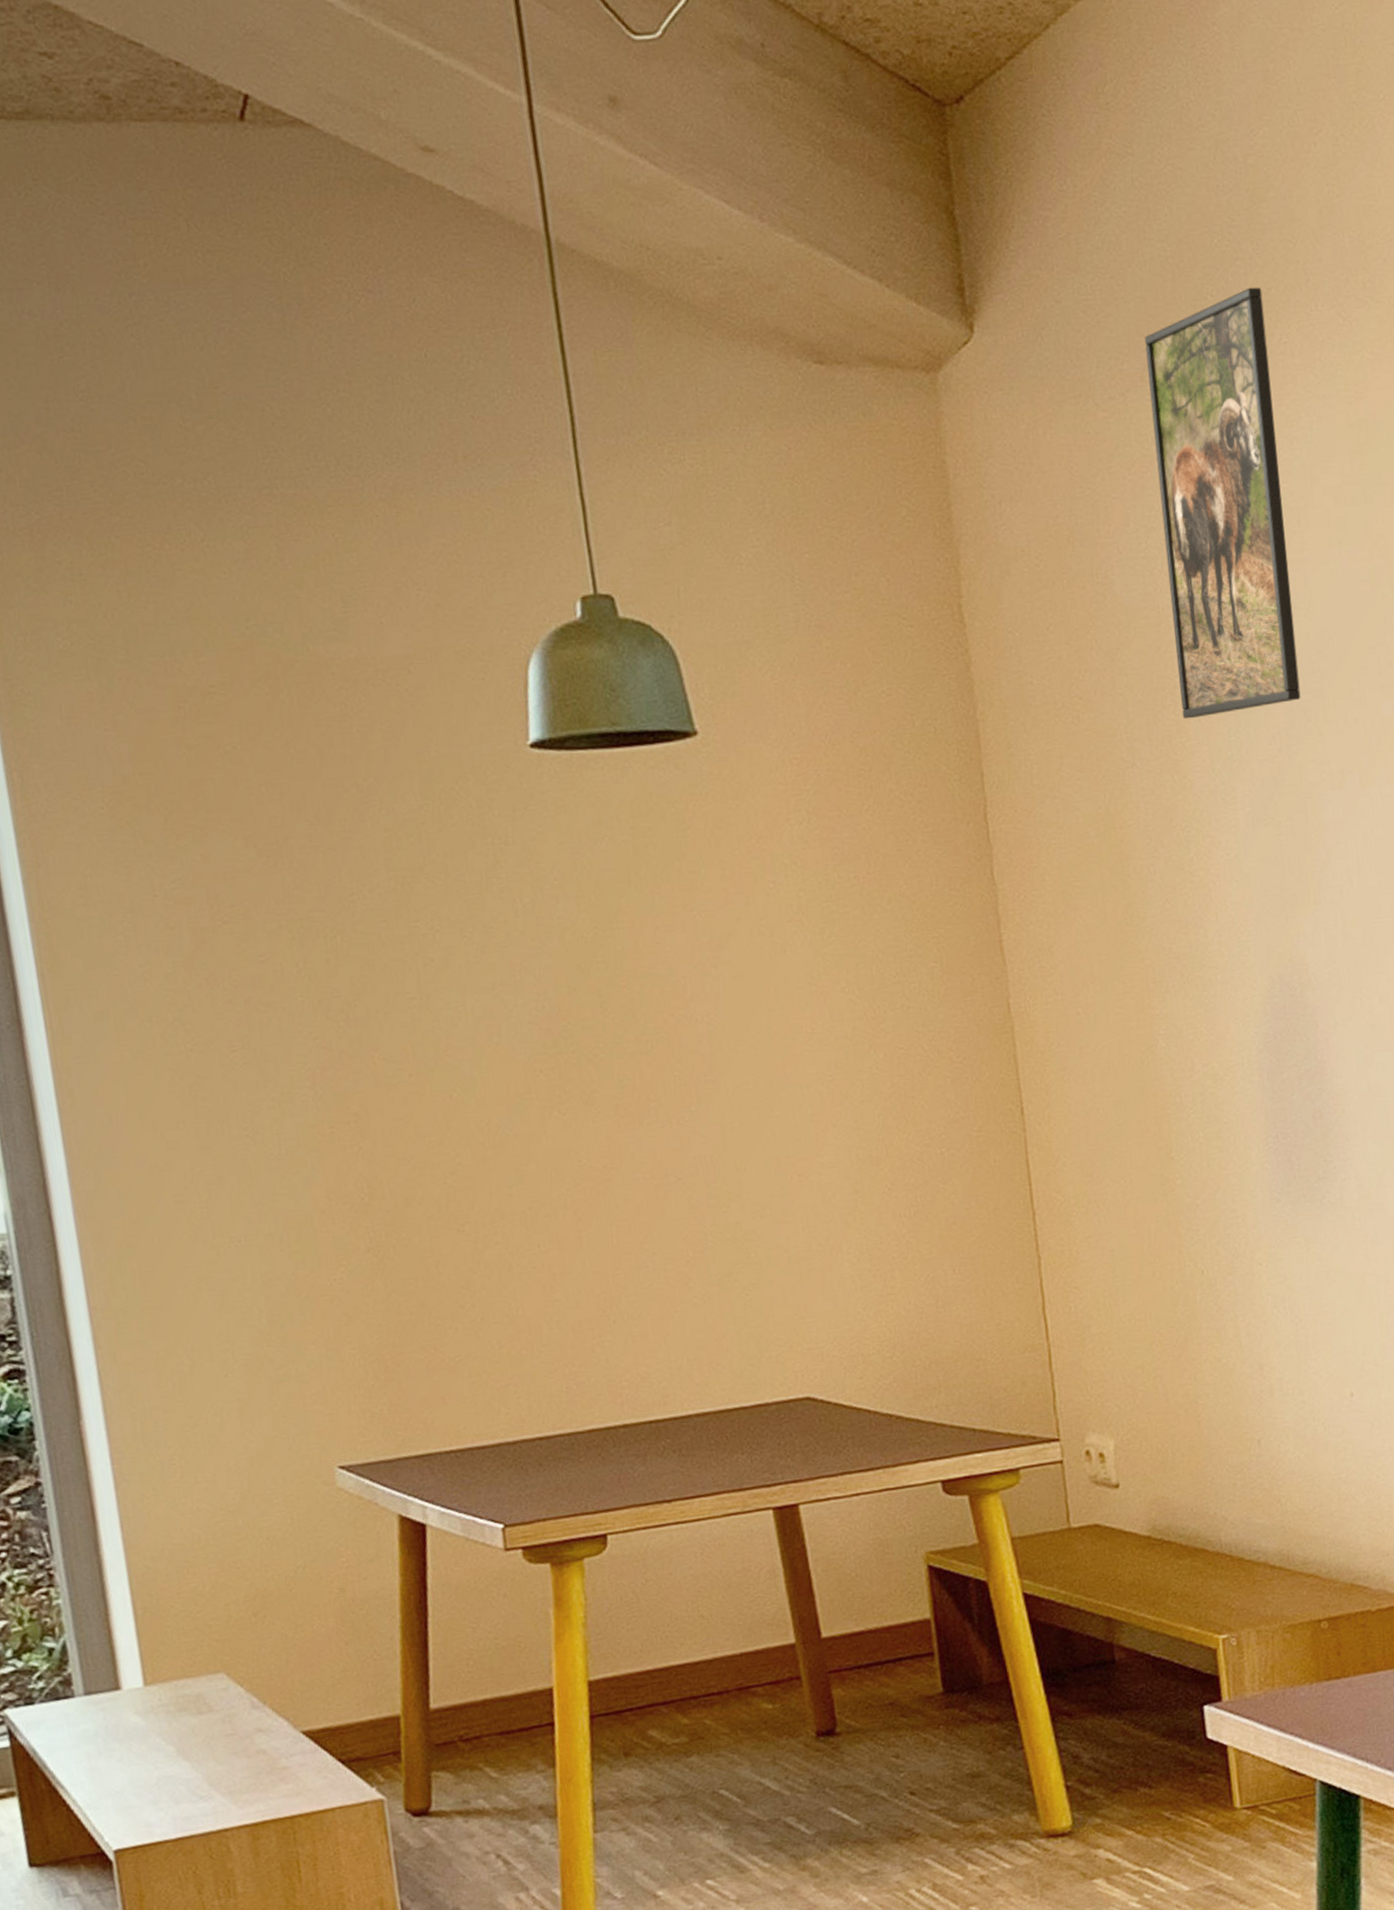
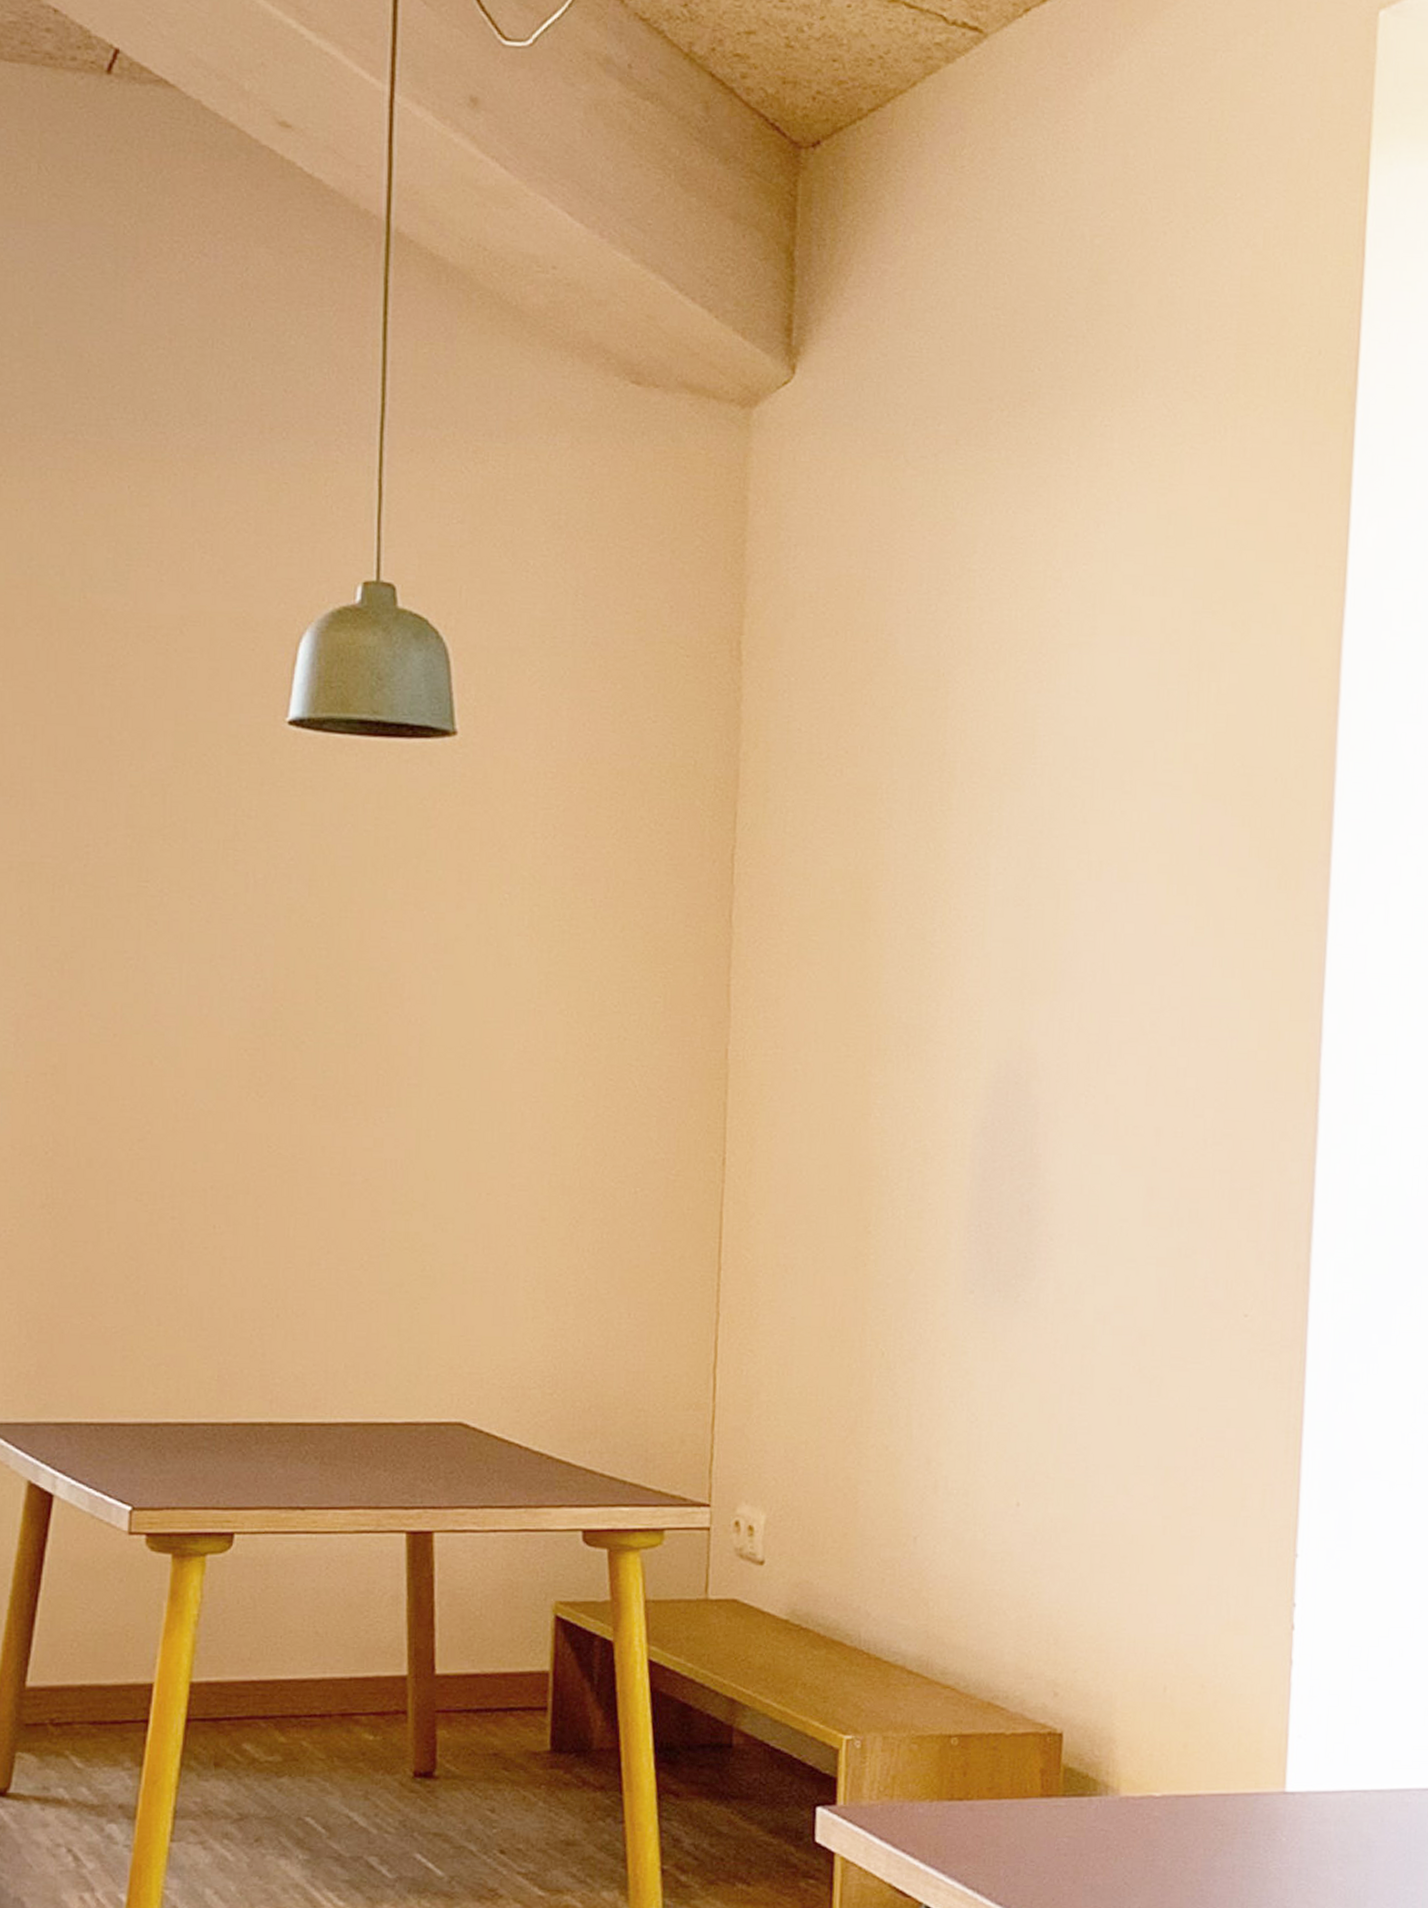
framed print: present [1145,287,1301,719] -> none [946,366,1090,788]

